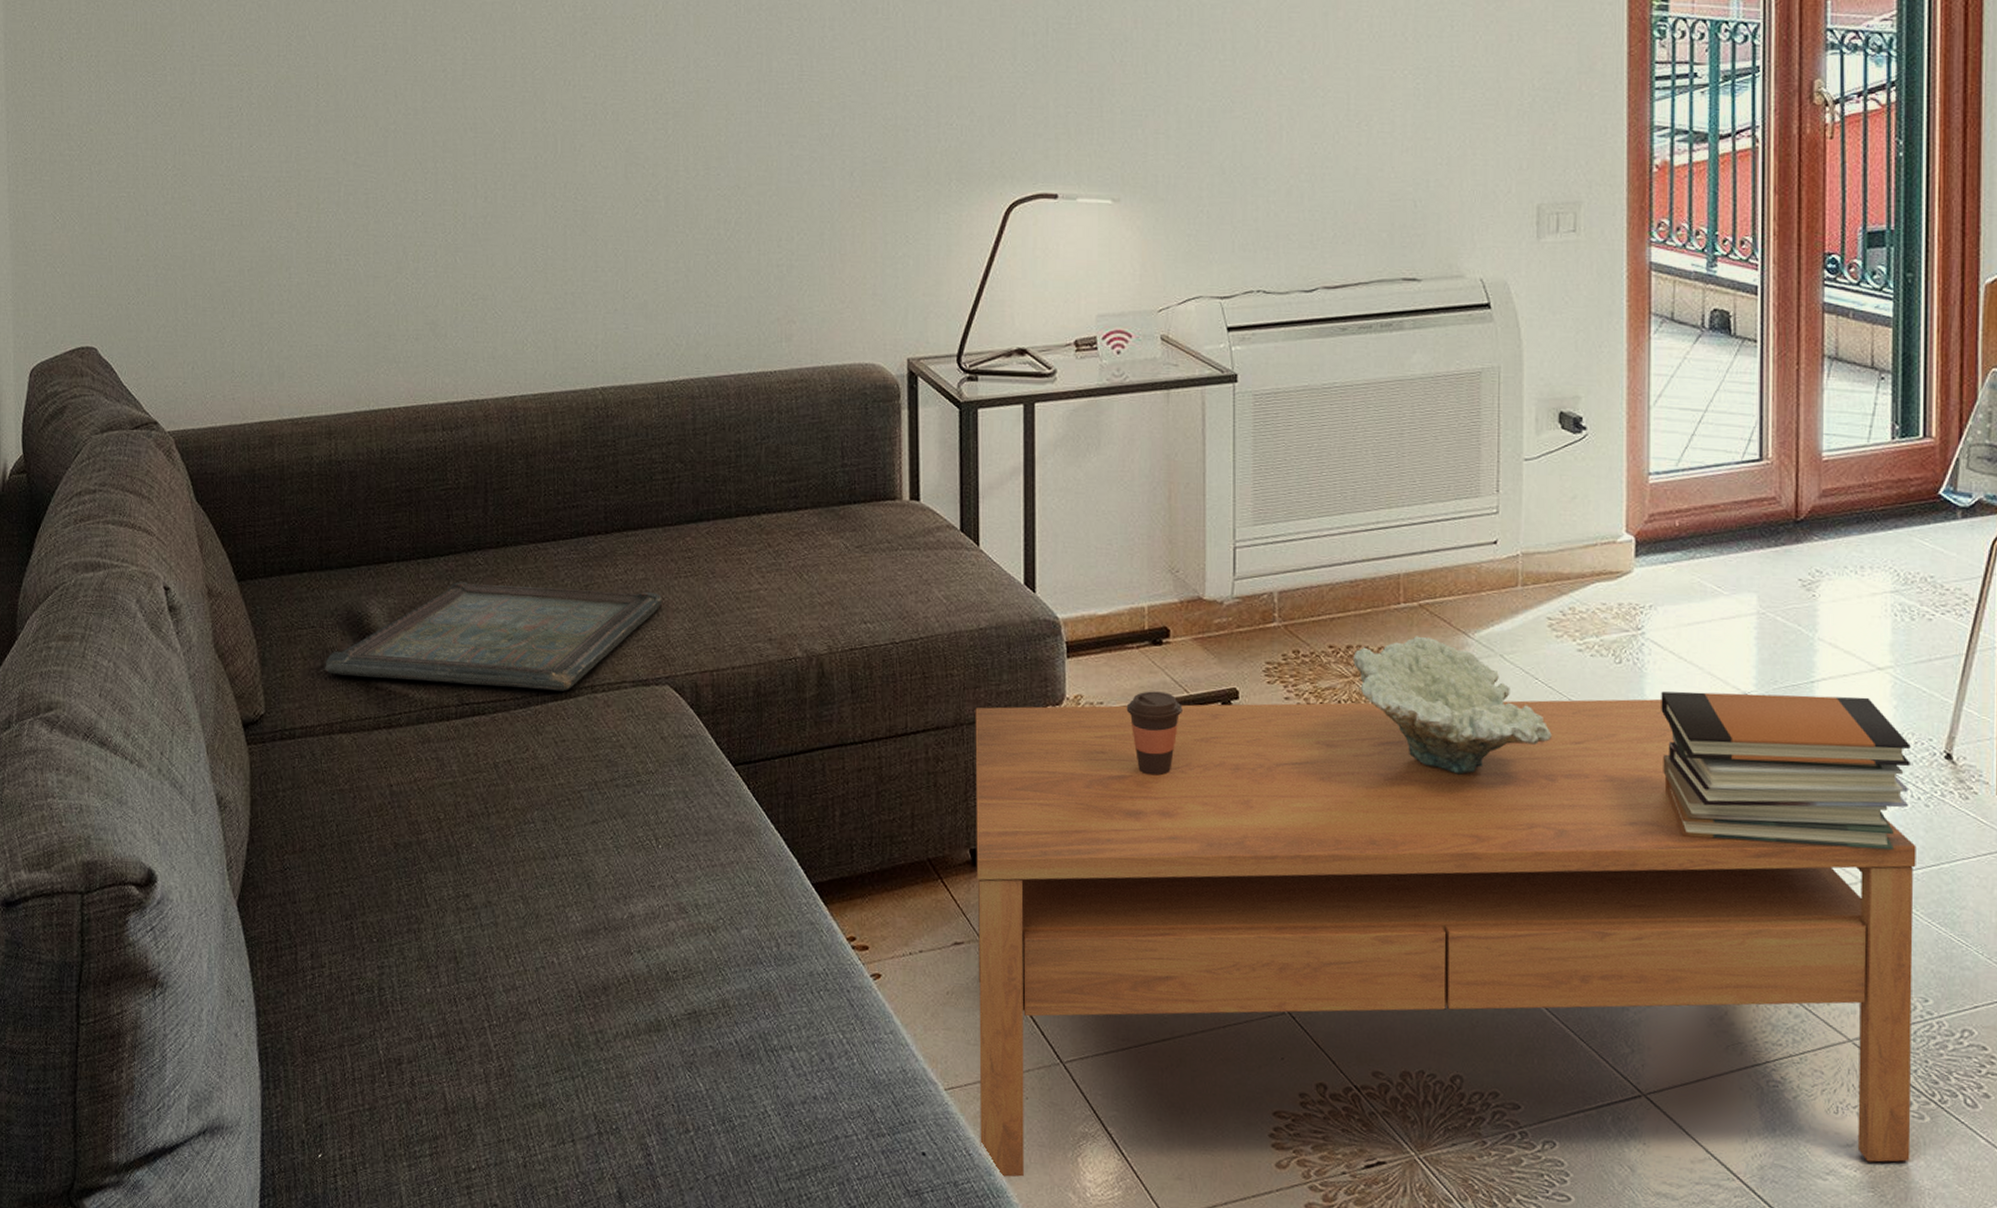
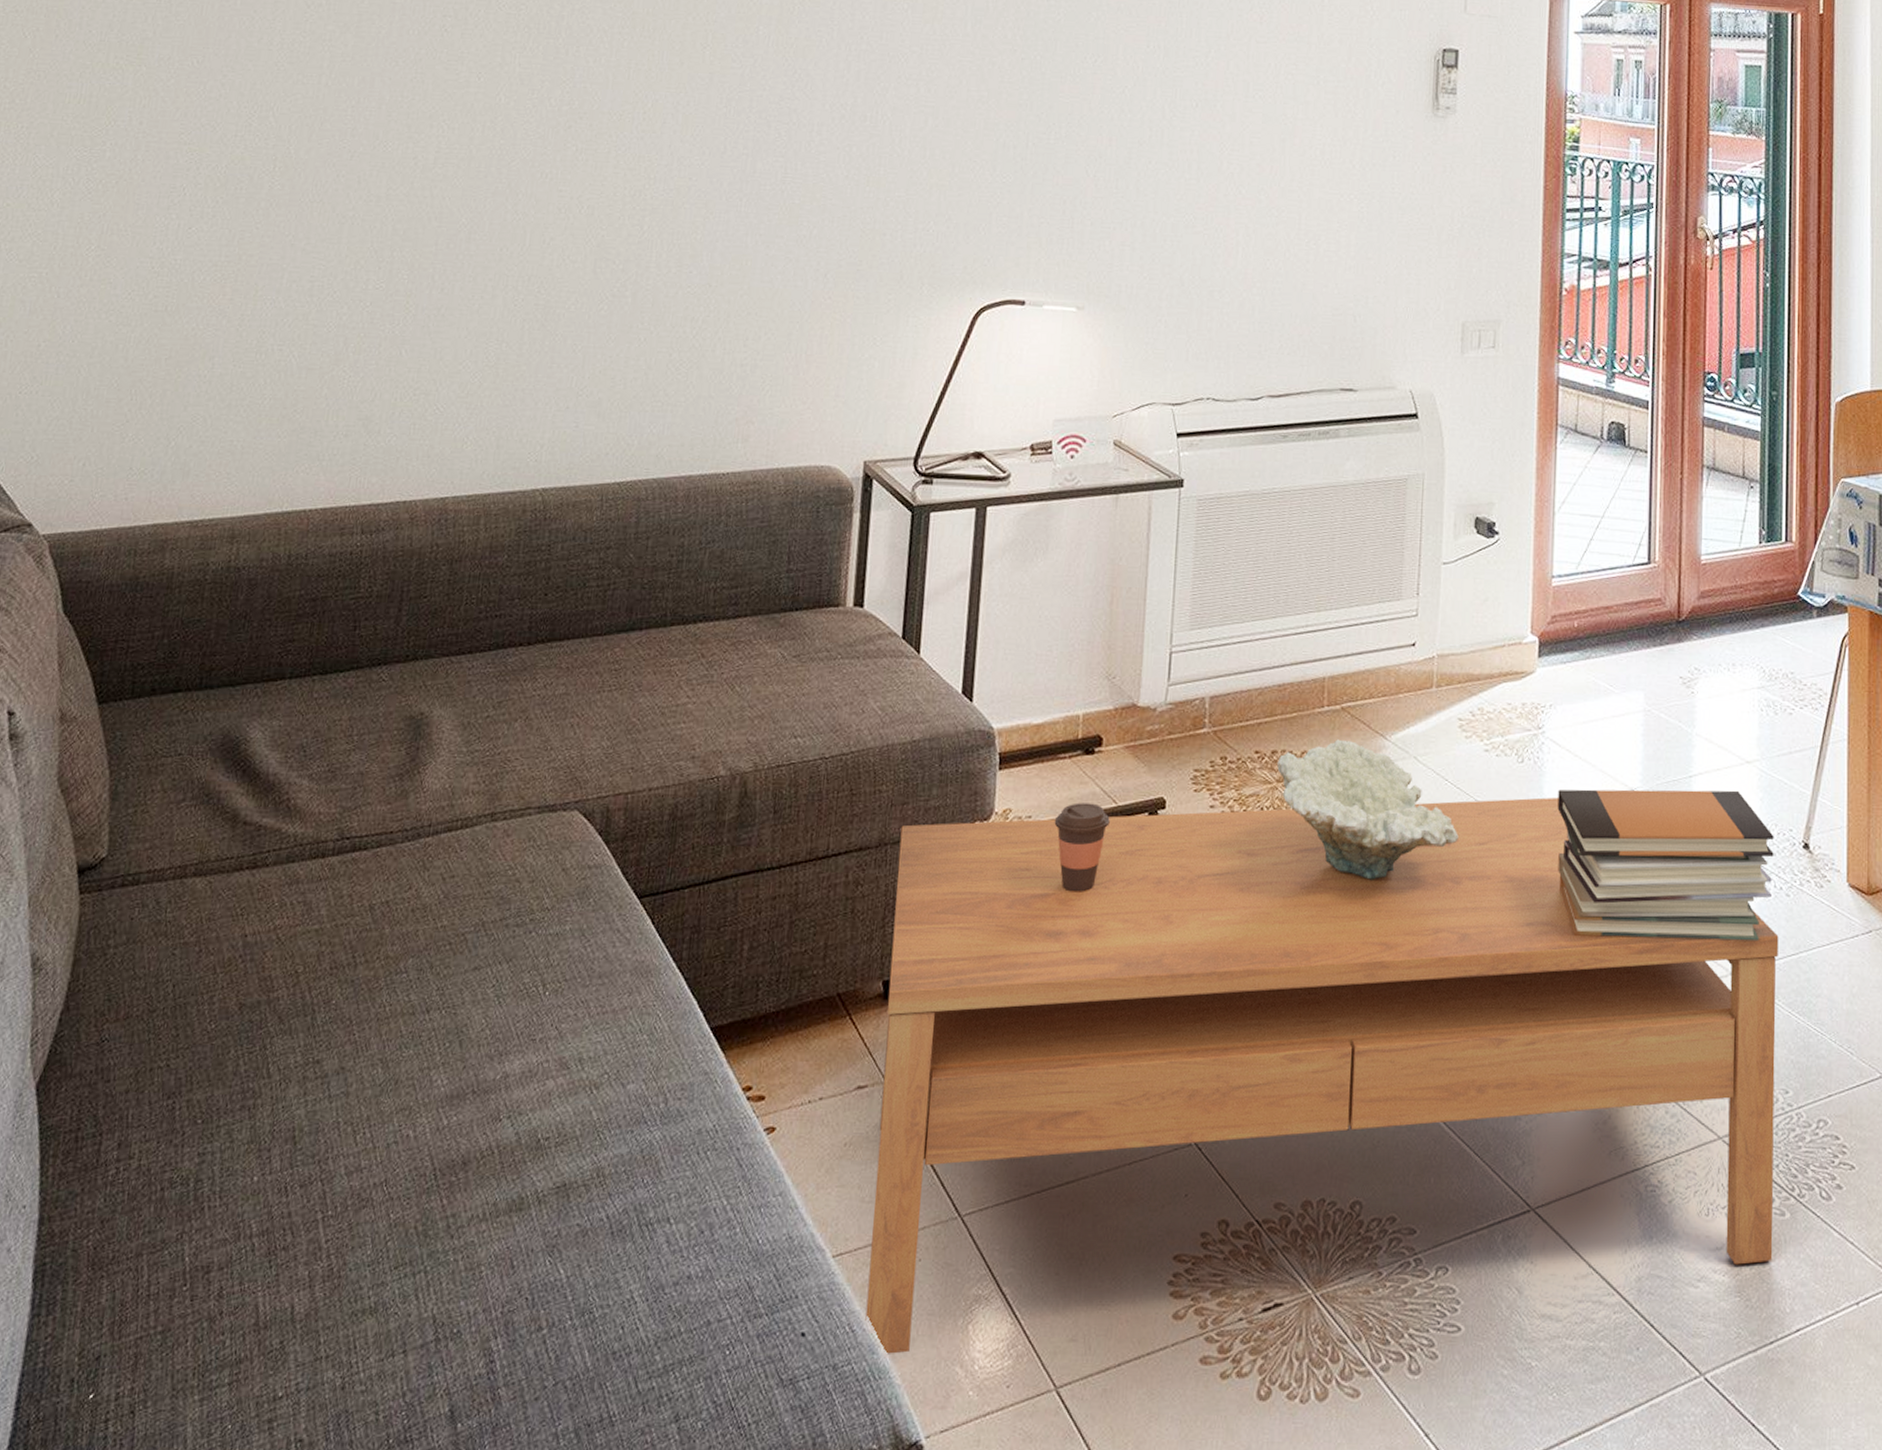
serving tray: present [325,581,662,691] -> none [187,699,581,821]

